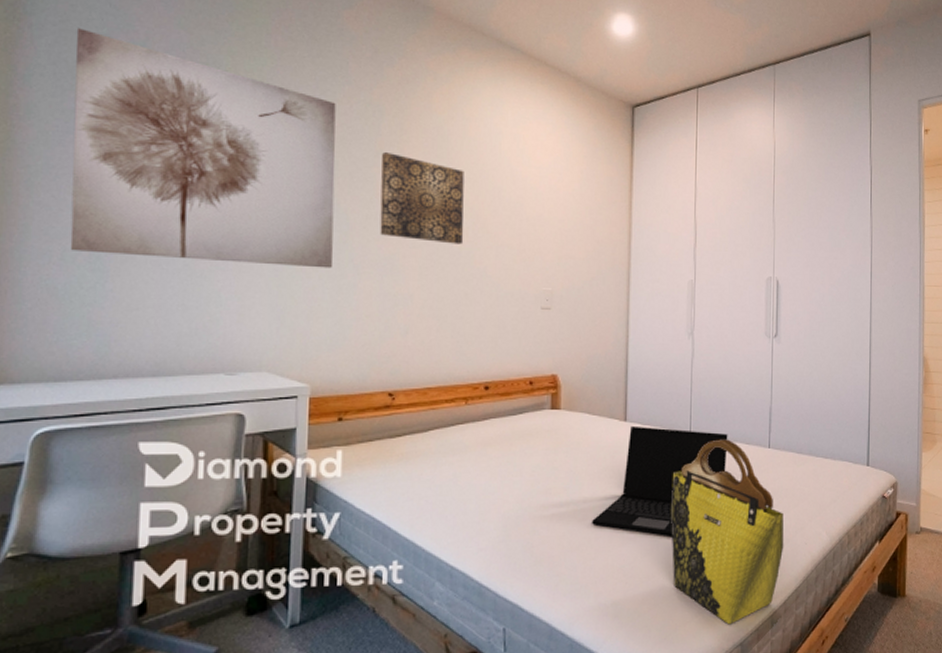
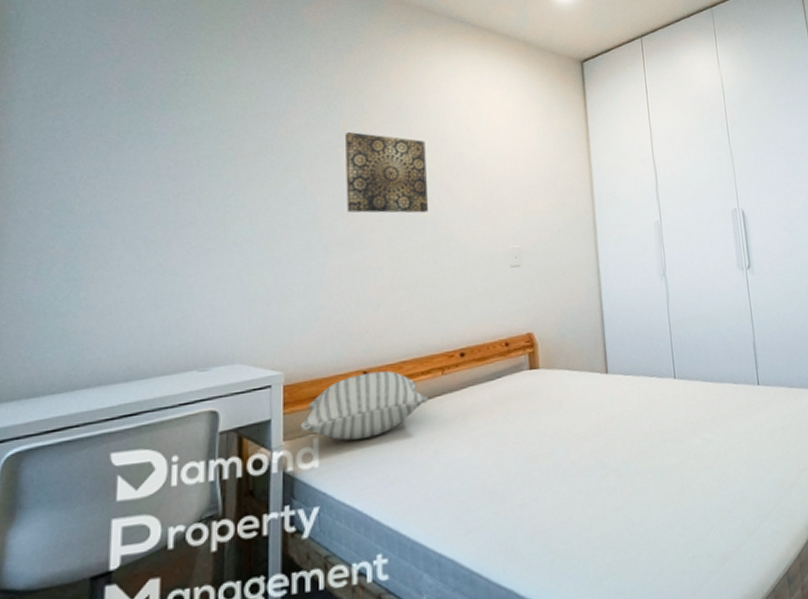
wall art: present [70,28,336,268] -> none [45,53,301,263]
pillow: none [324,395,450,455] -> present [300,370,428,441]
laptop: present [592,425,728,536] -> none [583,374,717,494]
tote bag: present [670,439,784,625] -> none [662,380,790,588]

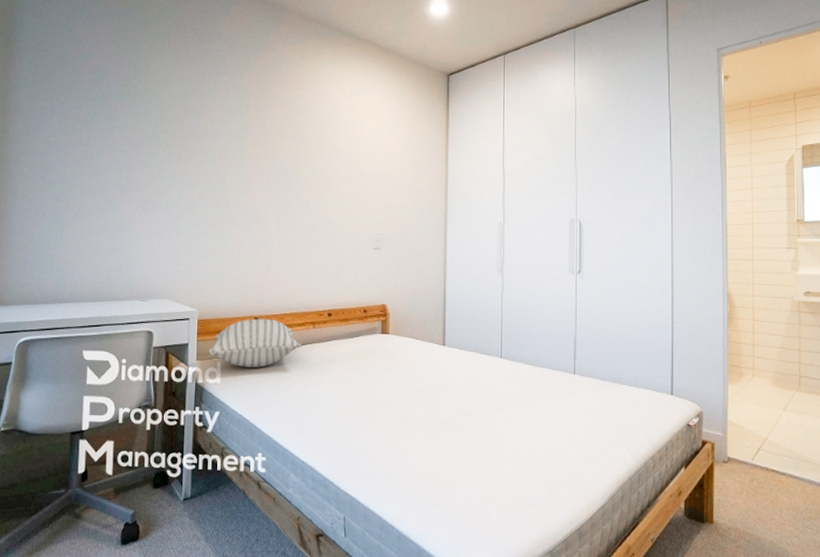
wall art: present [345,132,429,213] -> none [248,126,312,197]

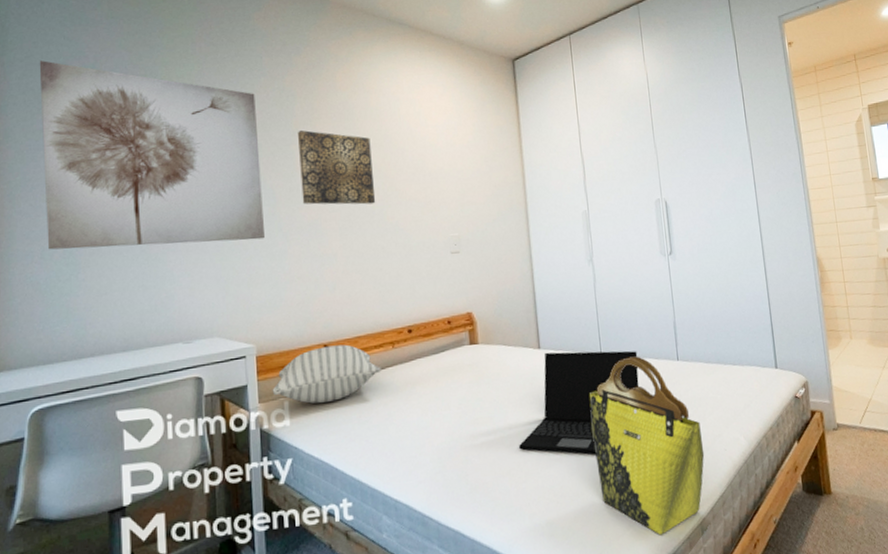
wall art: none [41,48,217,218] -> present [39,60,265,250]
wall art: none [248,126,312,197] -> present [298,130,376,205]
laptop: none [416,350,536,449] -> present [519,351,639,454]
tote bag: none [484,364,590,533] -> present [589,356,705,535]

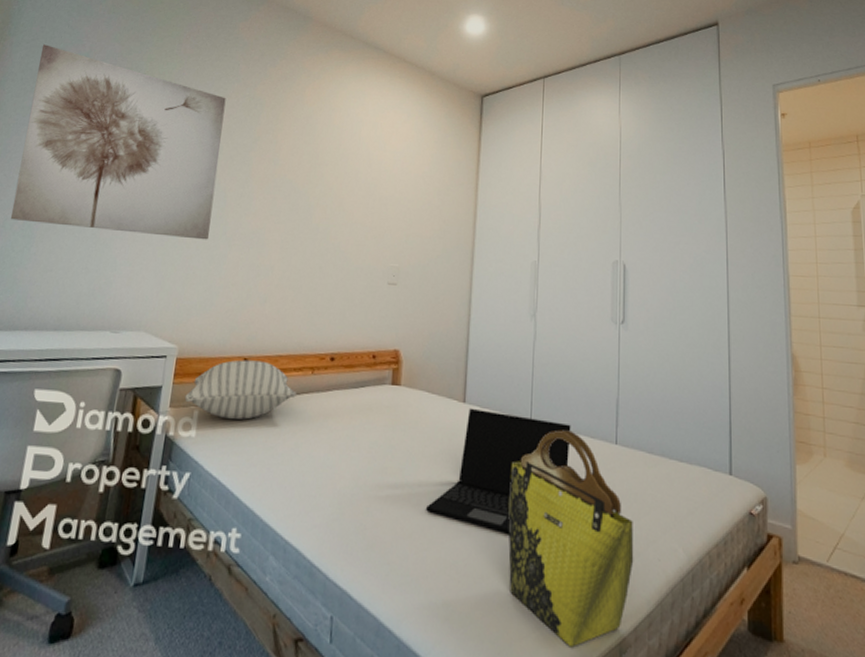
wall art: present [298,130,376,205] -> none [251,139,327,221]

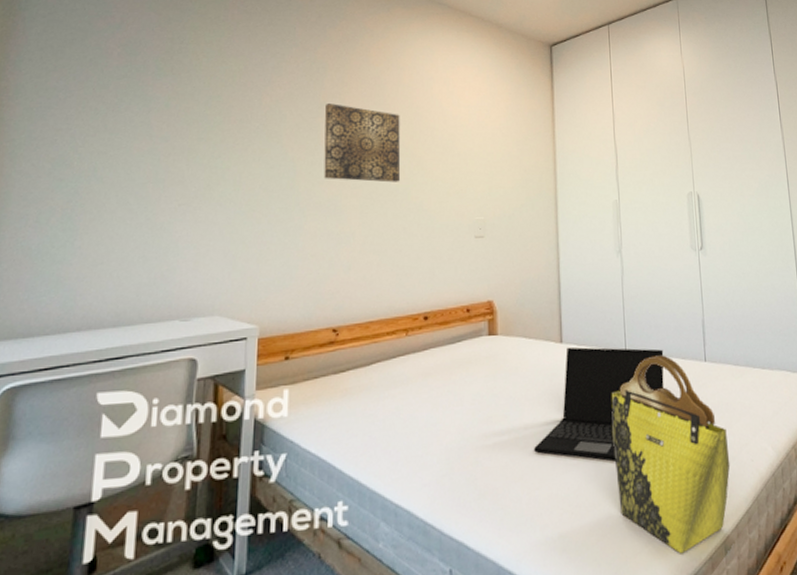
wall art: present [10,44,226,240] -> none [45,18,285,214]
pillow: present [184,360,297,420] -> none [271,329,392,393]
wall art: none [251,139,327,221] -> present [324,104,401,183]

